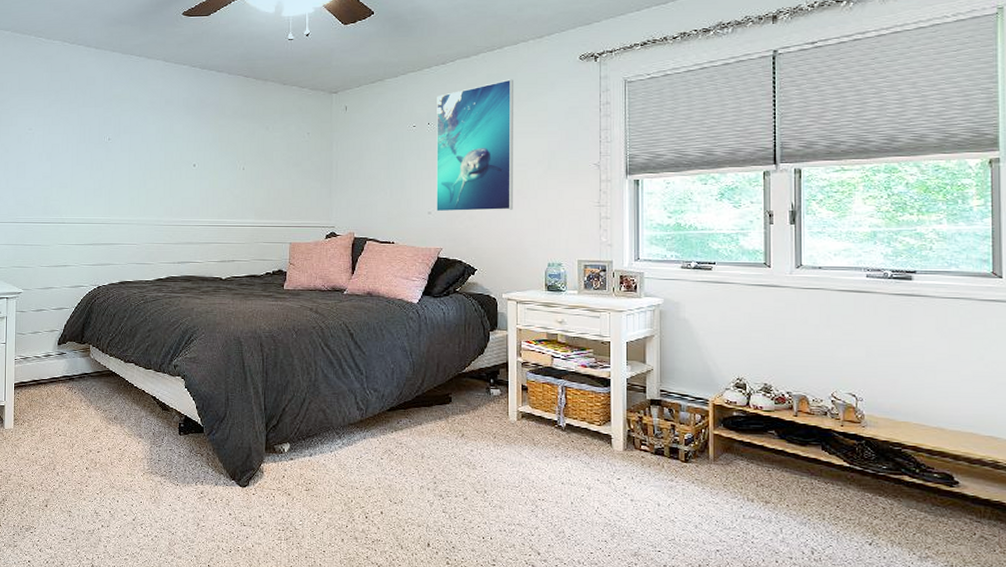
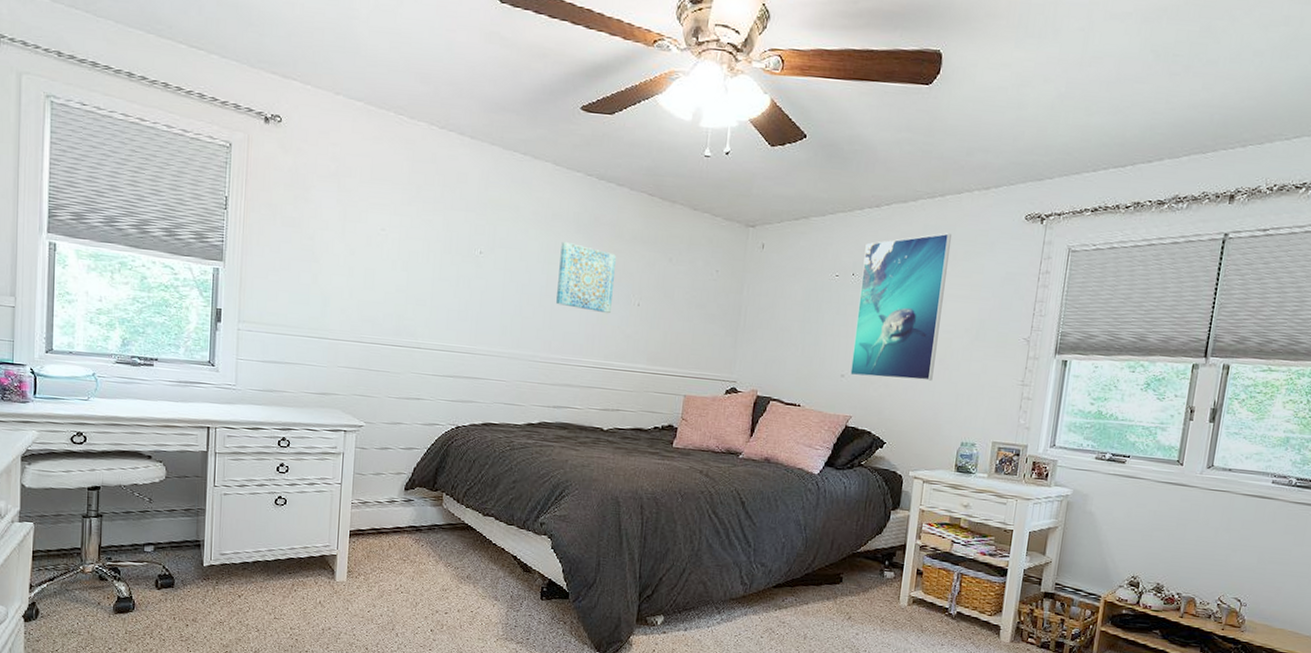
wall art: none [174,122,222,179] -> present [556,241,617,314]

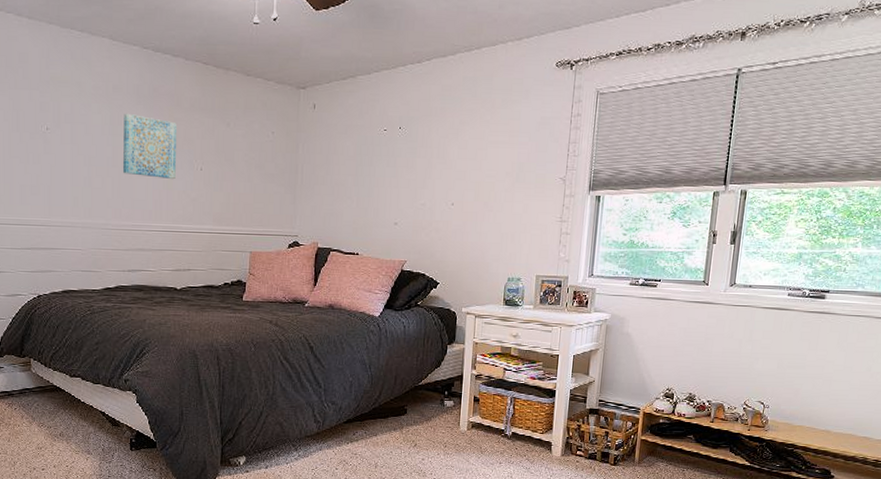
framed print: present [850,233,951,381] -> none [403,83,489,224]

